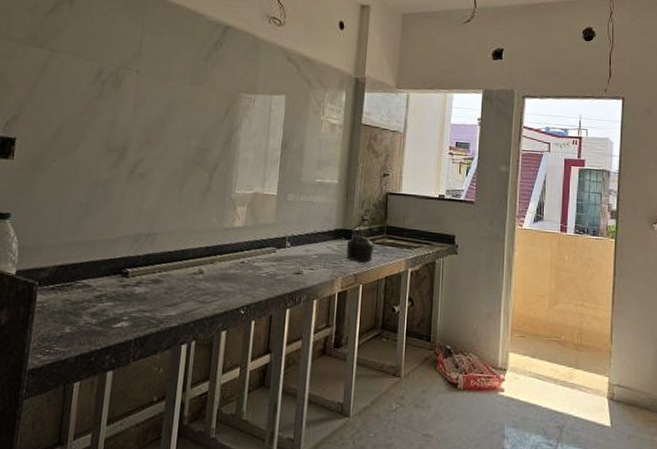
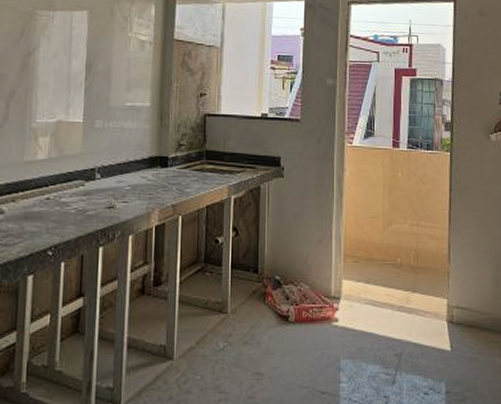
kettle: present [346,223,378,262] -> none [162,148,197,191]

